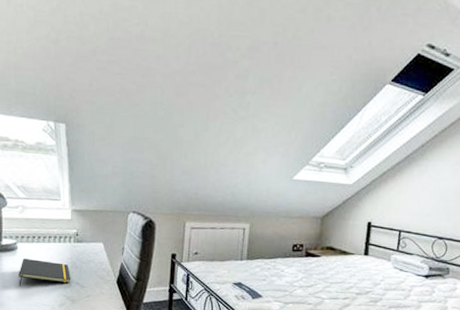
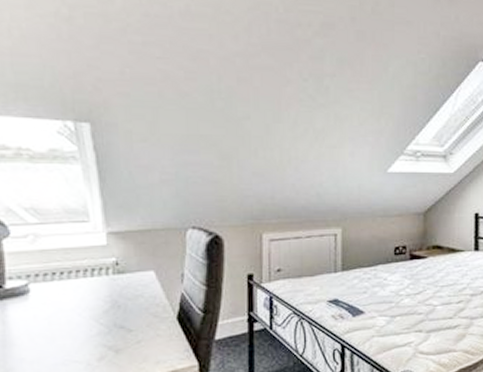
notepad: present [18,258,71,286] -> none [34,303,113,342]

